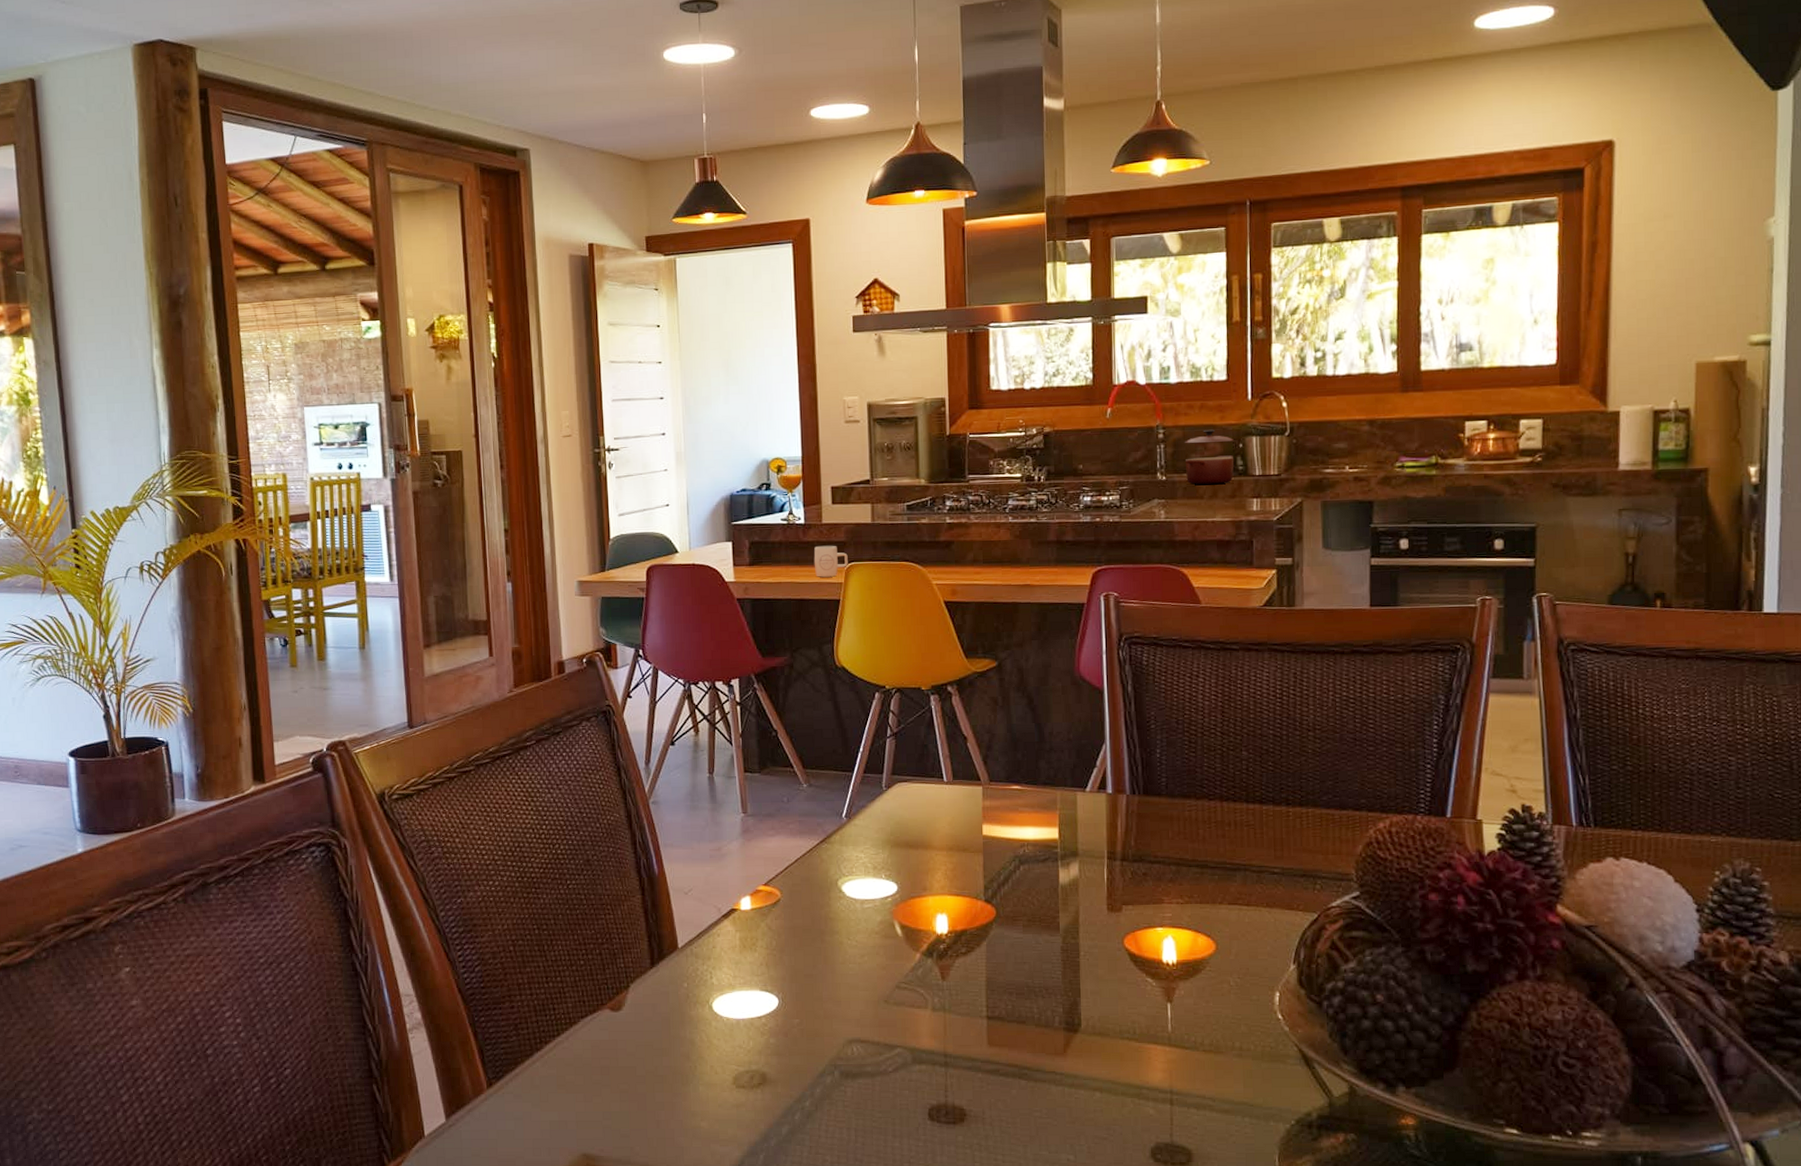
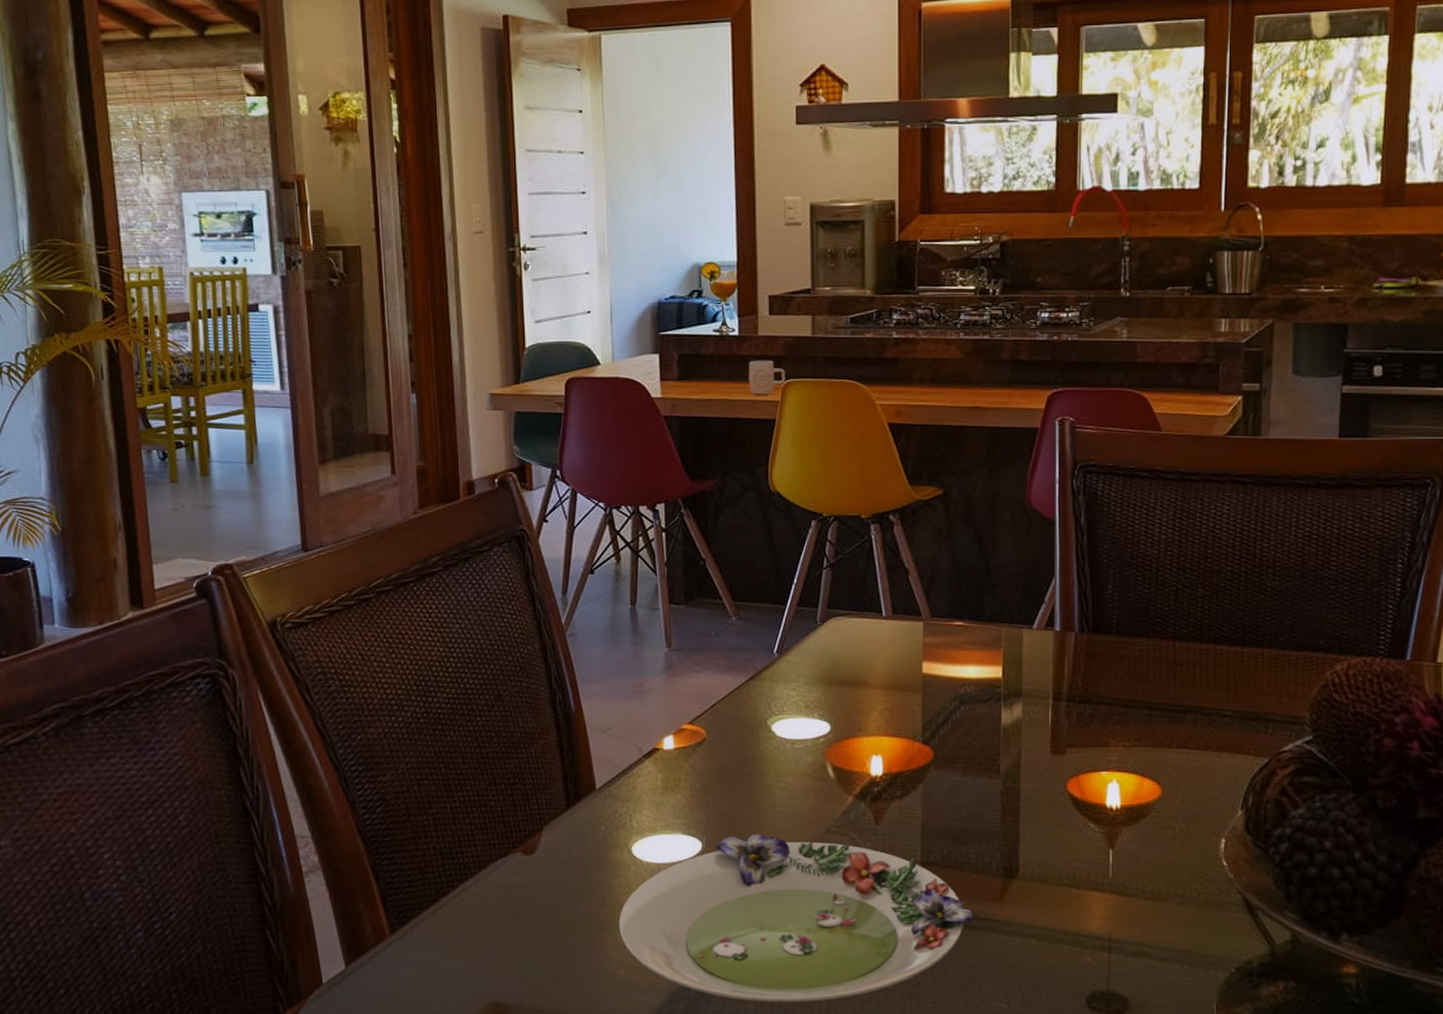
salad plate: none [701,991,1039,1155] -> present [619,834,974,1003]
saucepan: present [1184,429,1234,485] -> none [1150,242,1204,303]

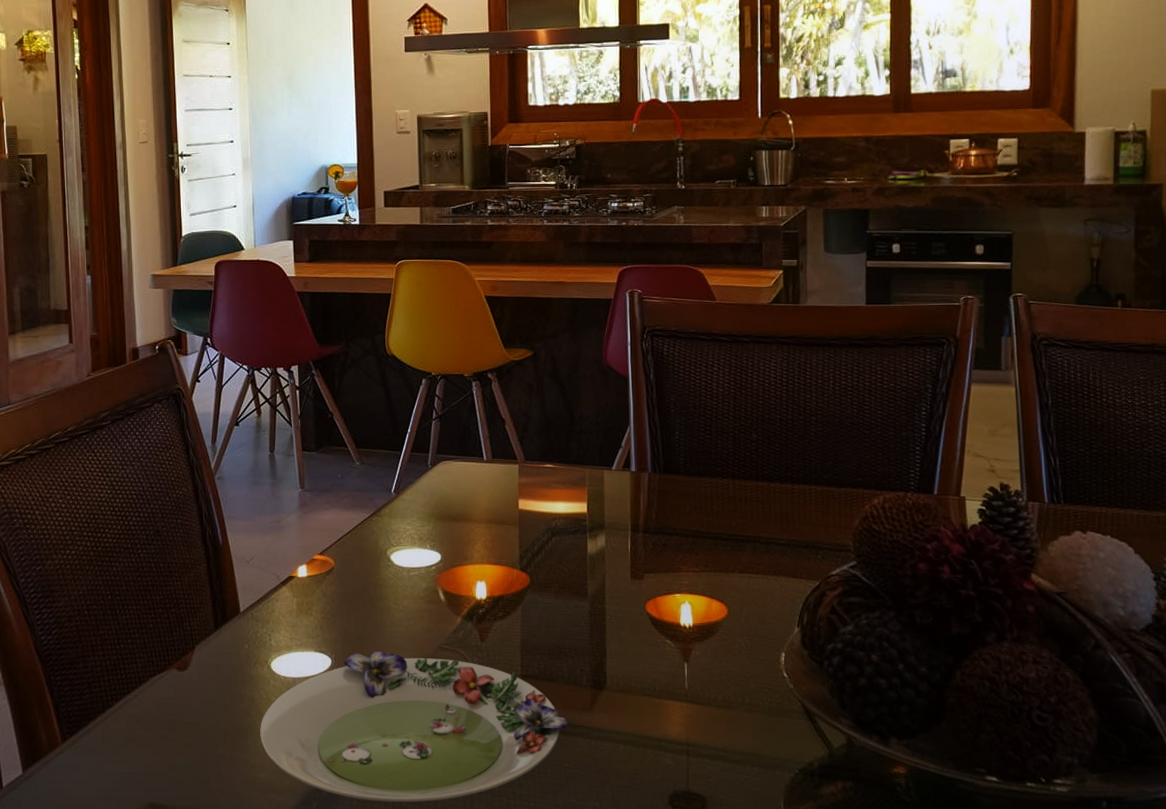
mug: present [748,360,785,395] -> none [367,244,399,273]

